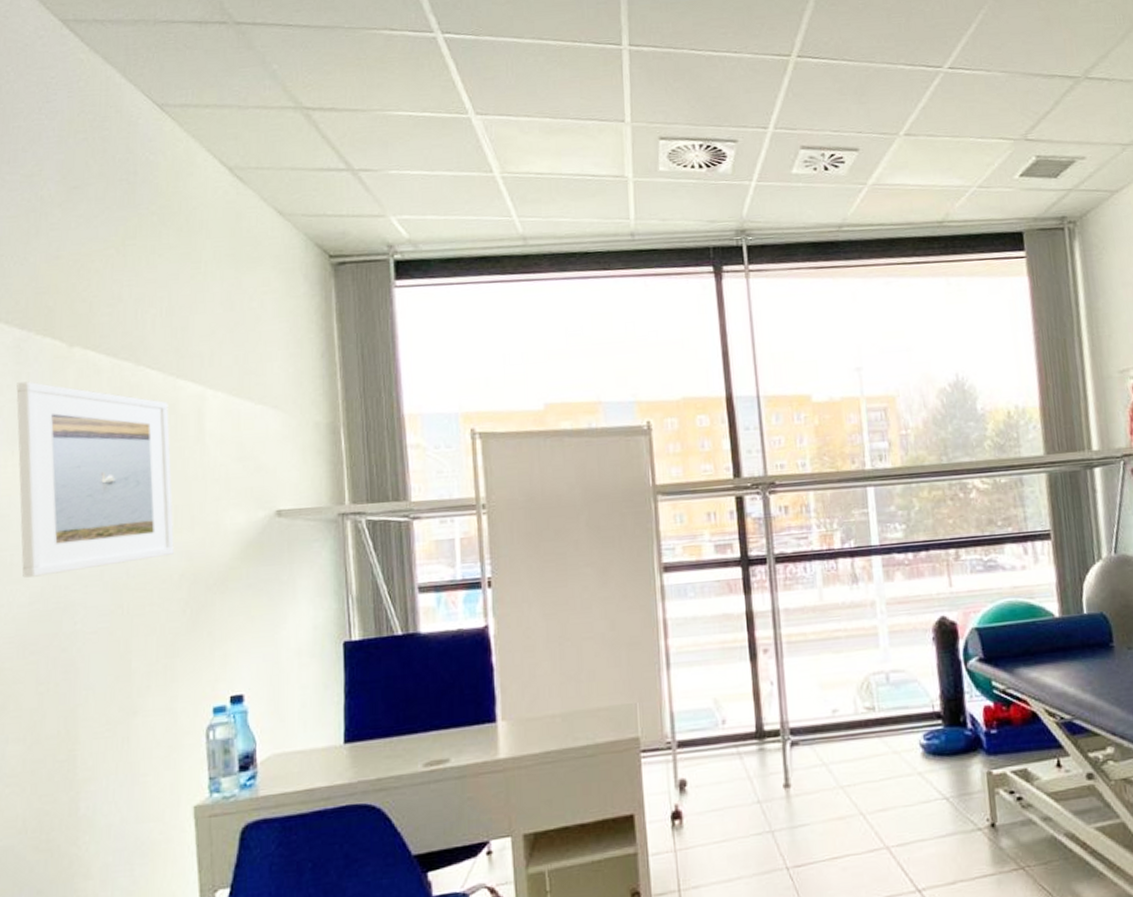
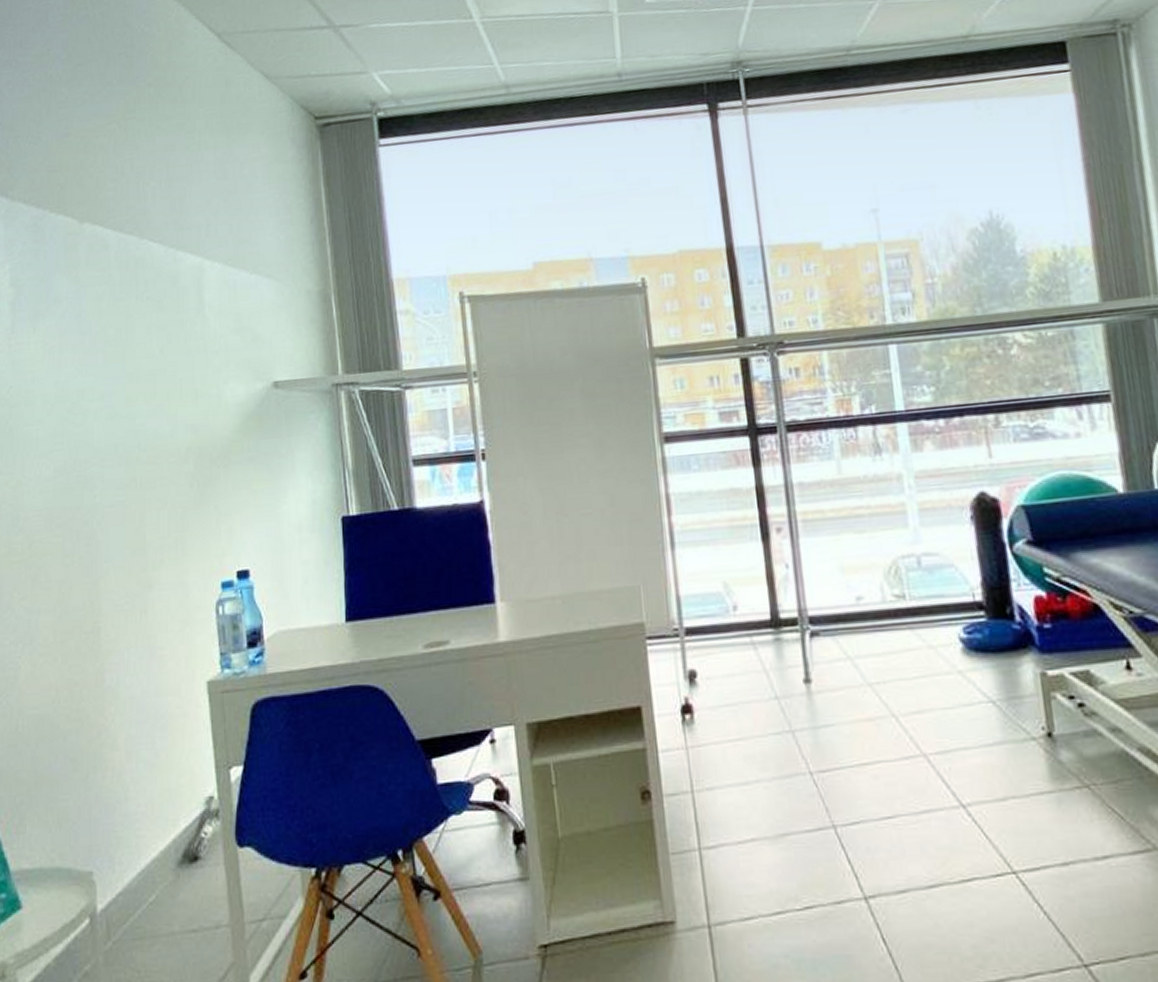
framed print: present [16,381,174,578] -> none [35,259,180,452]

